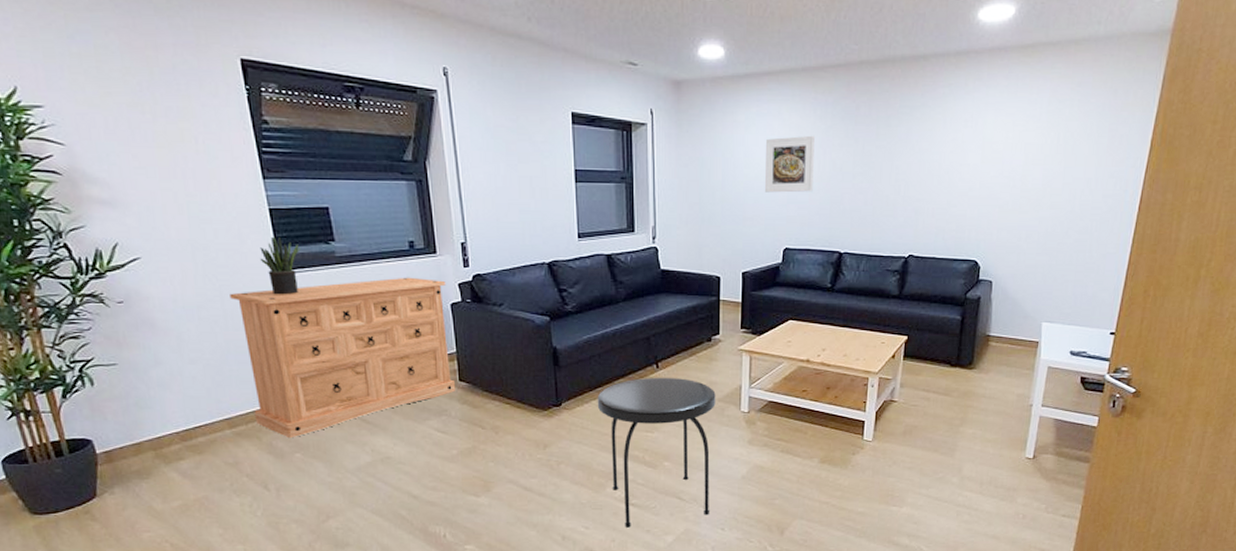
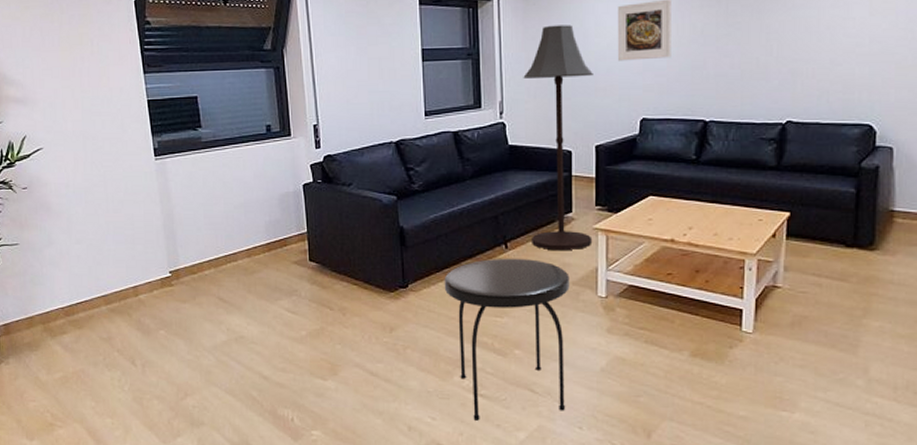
dresser: present [230,277,456,438] -> none [112,159,306,316]
potted plant: present [260,236,301,295] -> none [138,125,172,179]
floor lamp: none [675,154,742,370] -> present [523,25,593,251]

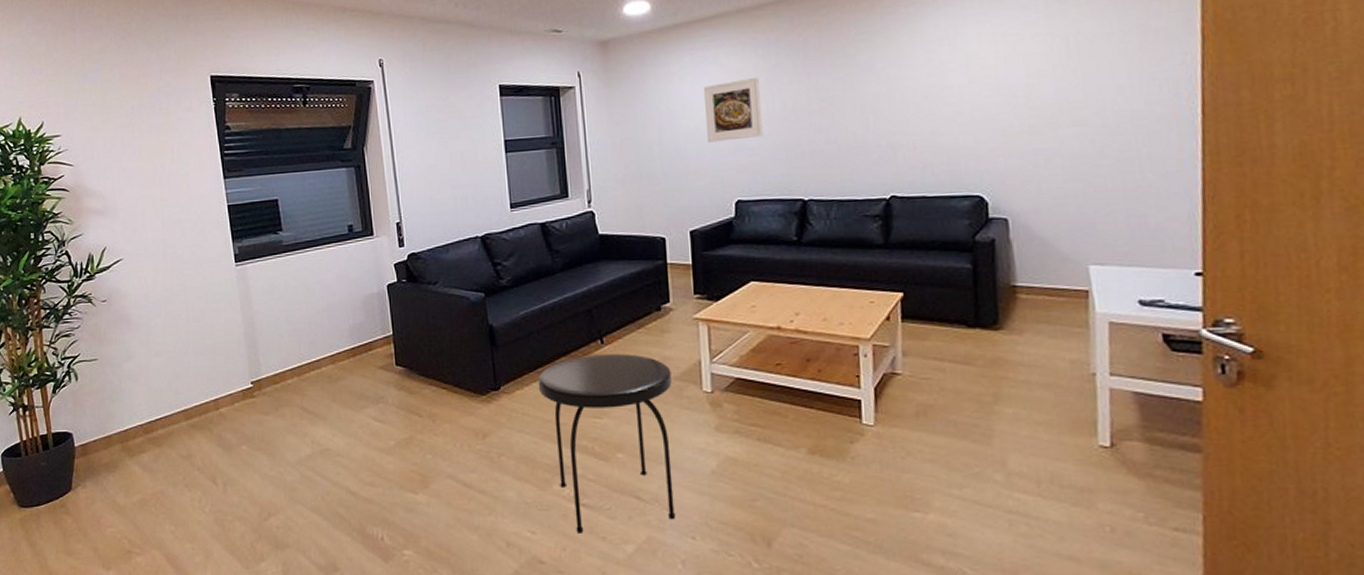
floor lamp: present [523,25,593,251] -> none [610,108,694,344]

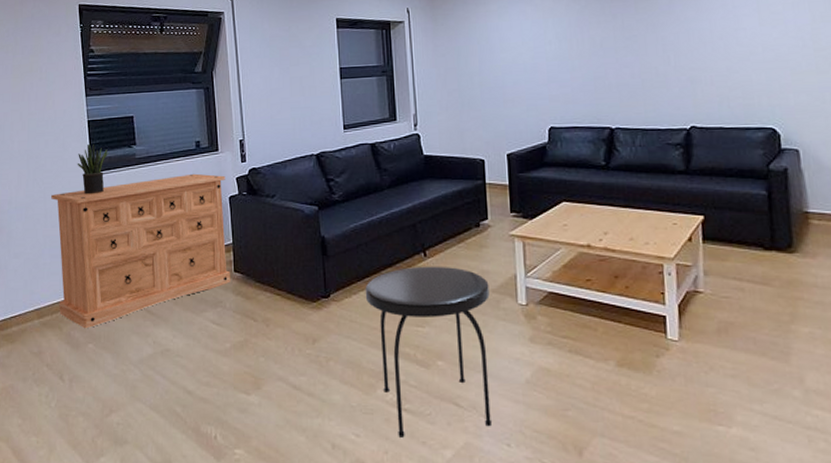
dresser: none [192,260,393,430] -> present [51,173,231,329]
potted plant: none [218,230,253,286] -> present [77,143,109,195]
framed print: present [704,76,763,143] -> none [520,16,574,74]

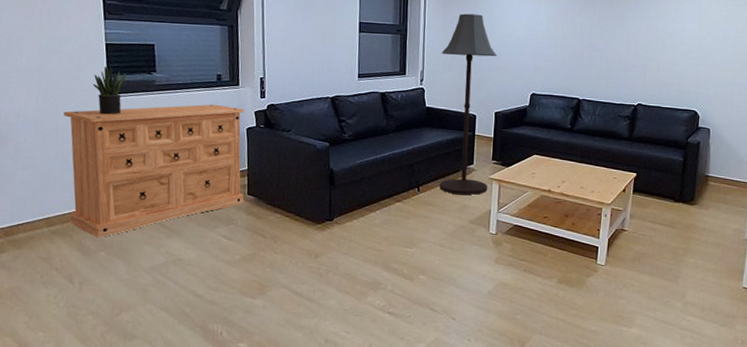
side table: present [365,266,493,438] -> none [364,199,468,334]
floor lamp: none [435,42,510,258] -> present [440,13,497,195]

